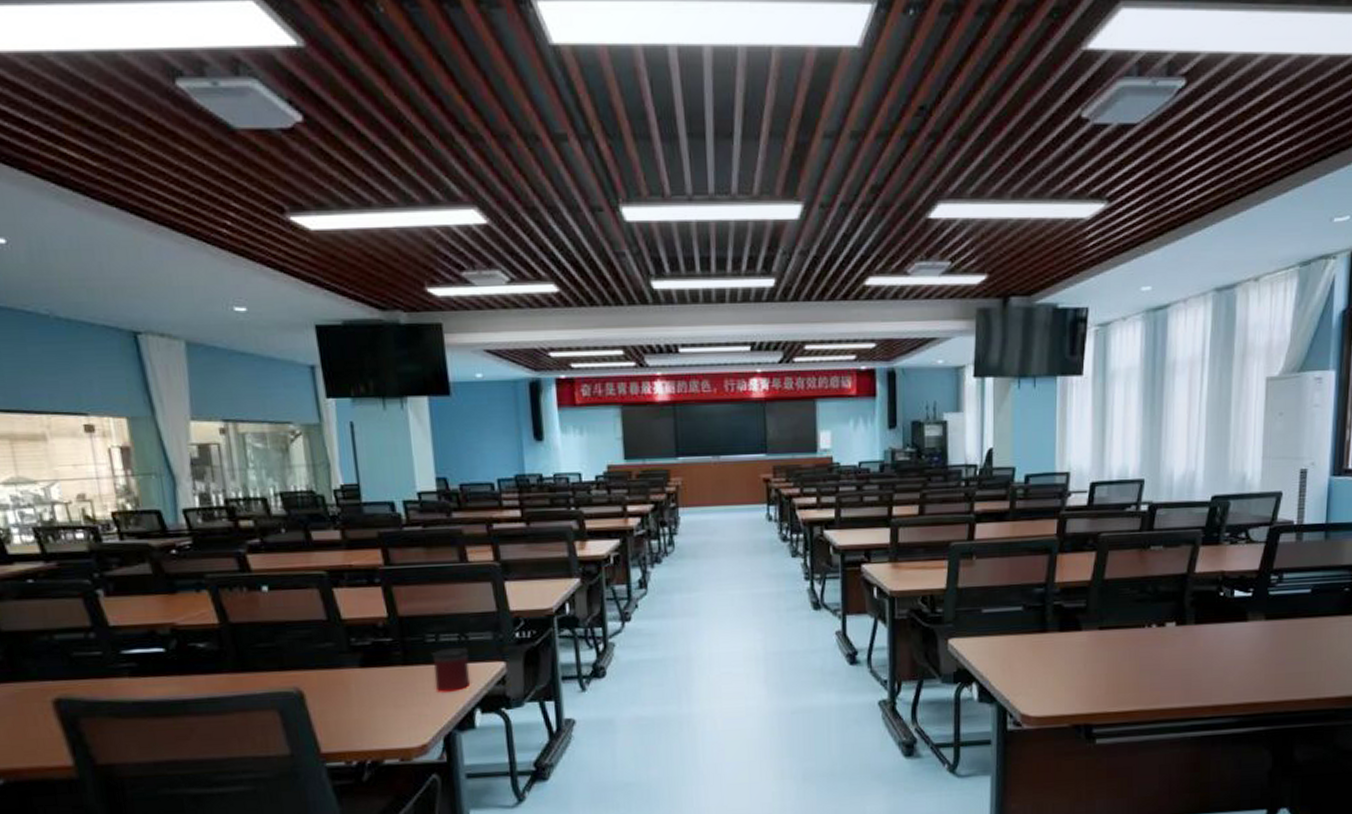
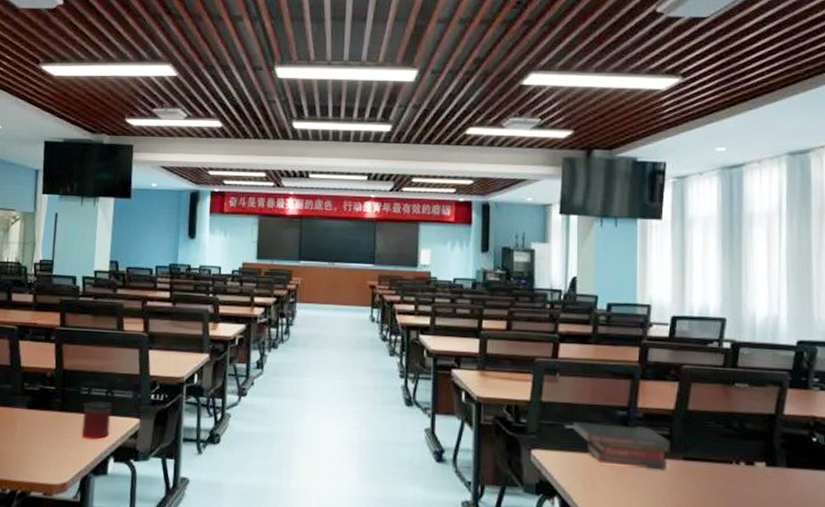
books: none [991,602,1086,645] -> present [574,421,670,469]

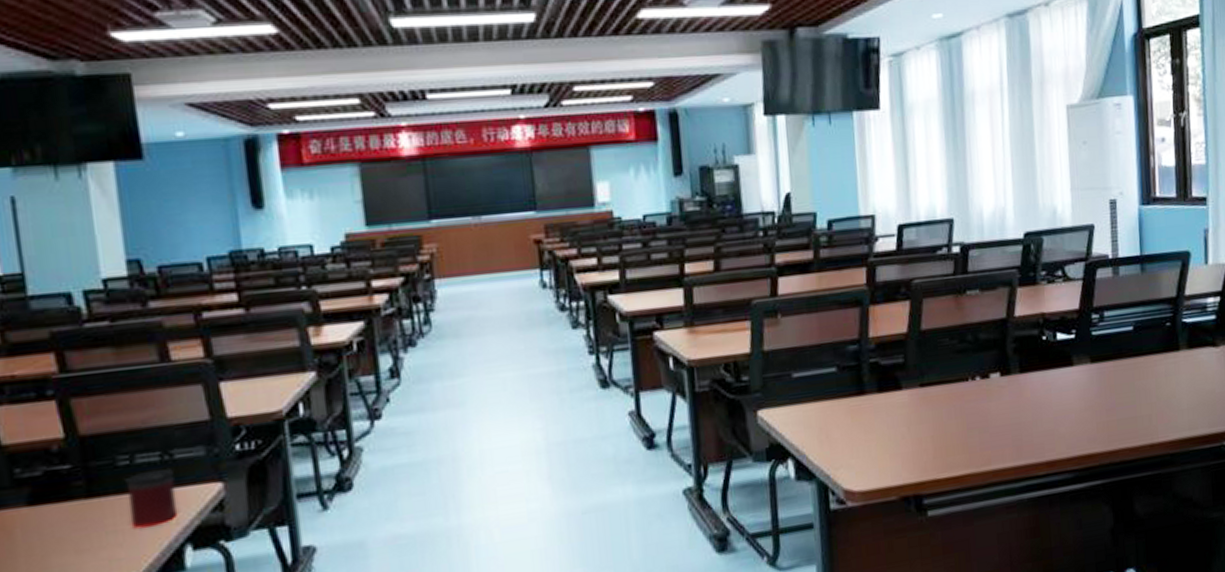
books: present [574,421,670,469] -> none [802,359,906,410]

